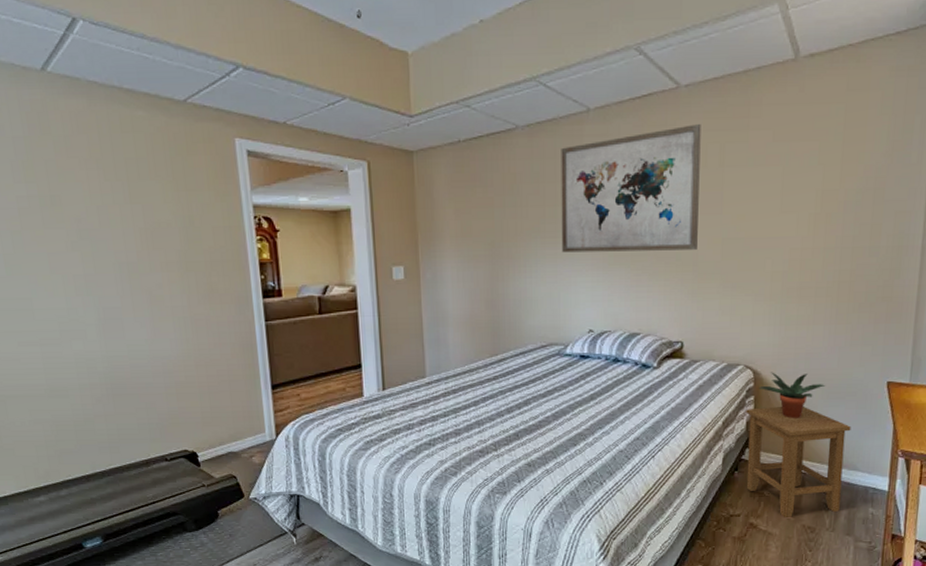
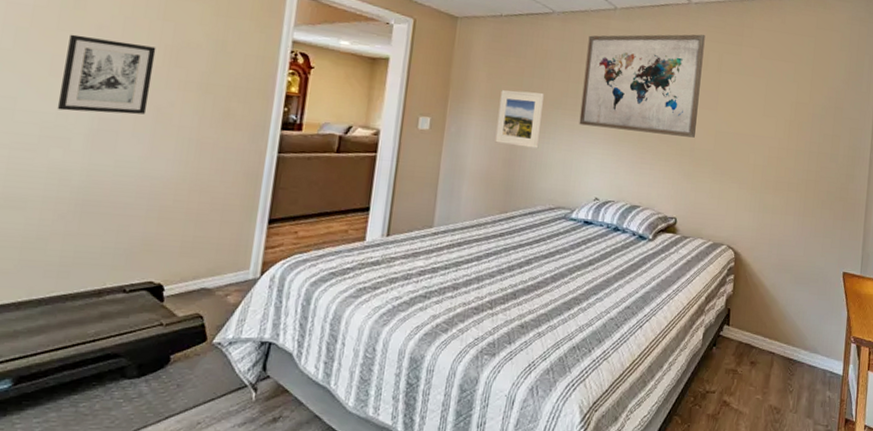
wall art: none [56,231,141,305] -> present [57,34,157,115]
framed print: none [472,222,521,285] -> present [495,90,544,148]
stool: present [746,407,851,519] -> none [722,286,814,398]
potted plant: present [759,372,826,418] -> none [739,254,794,300]

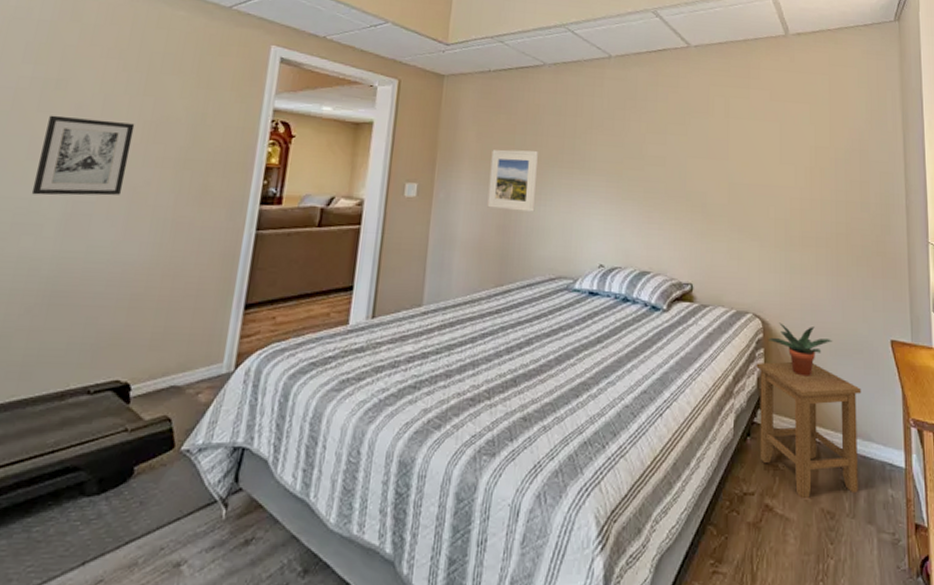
wall art: present [579,34,705,138] -> none [577,79,709,192]
stool: none [722,286,814,398] -> present [756,362,862,500]
potted plant: none [739,254,794,300] -> present [768,322,833,377]

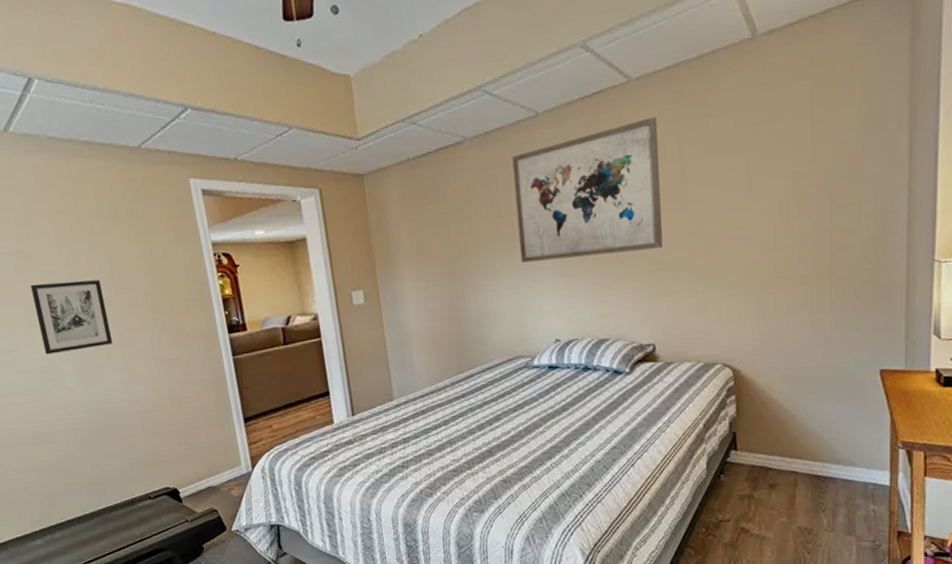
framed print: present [487,149,539,212] -> none [428,236,482,302]
wall art: none [577,79,709,192] -> present [512,117,662,263]
stool: present [756,362,862,500] -> none [728,402,844,521]
potted plant: present [768,322,833,377] -> none [740,368,813,416]

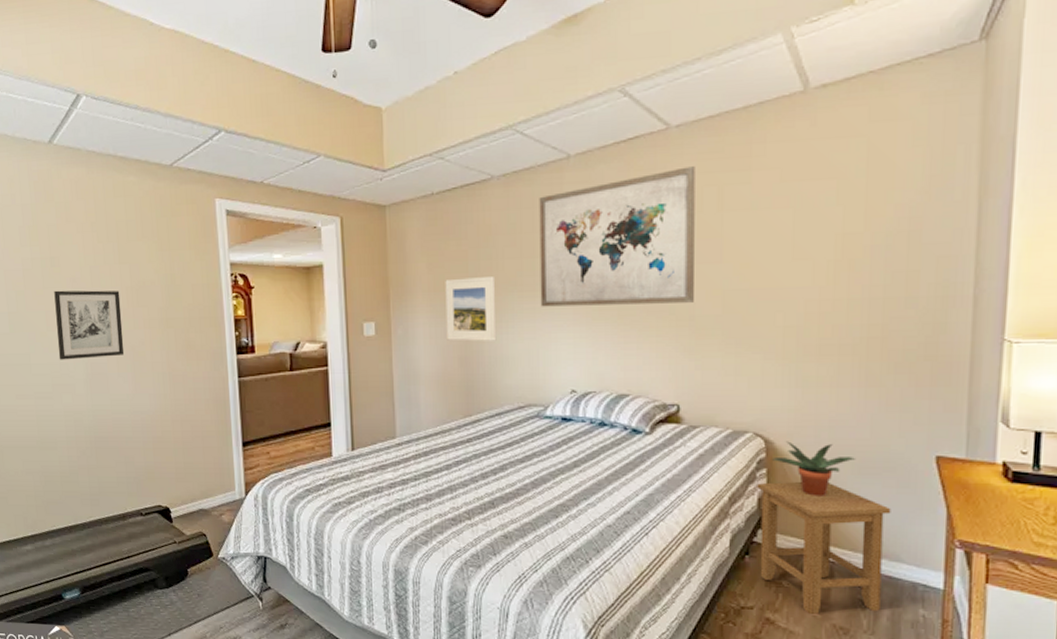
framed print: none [428,236,482,302] -> present [445,275,497,341]
stool: none [728,402,844,521] -> present [757,482,891,615]
potted plant: none [740,368,813,416] -> present [773,441,857,496]

